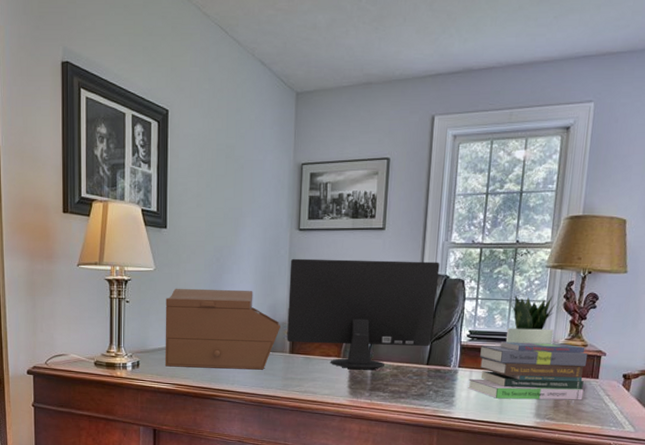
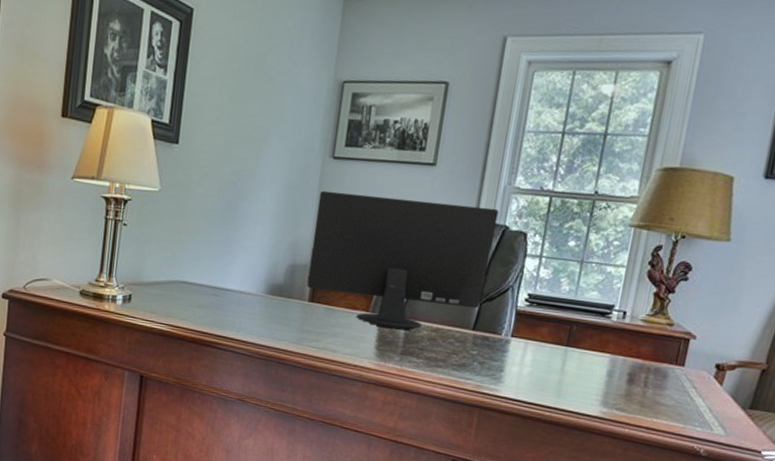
sewing box: present [165,288,281,370] -> none [161,213,301,318]
books: present [468,341,588,400] -> none [521,310,674,391]
planter: present [505,296,557,344] -> none [571,257,640,319]

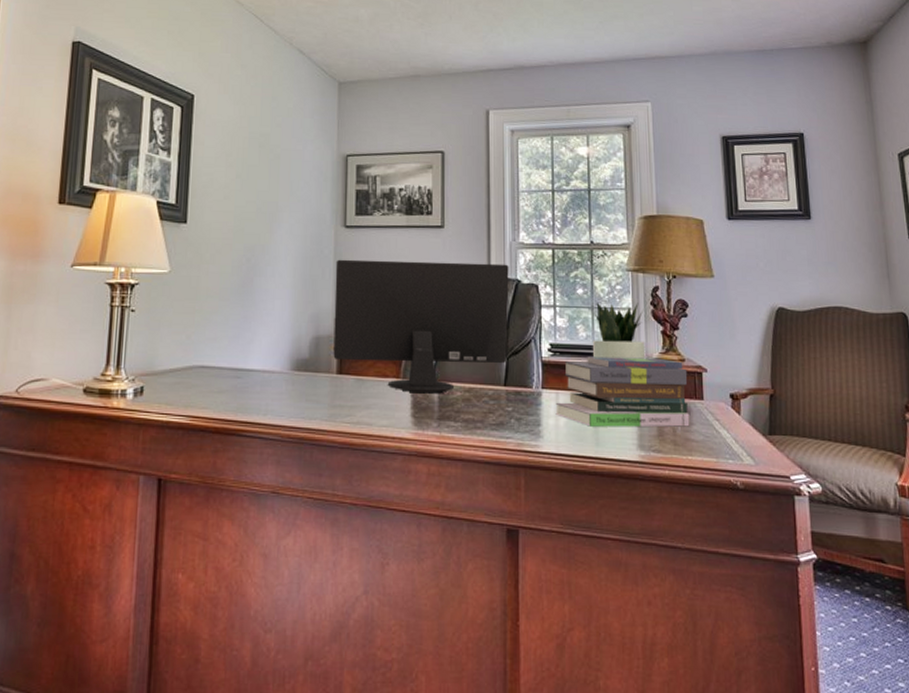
books: none [521,310,674,391] -> present [555,356,690,428]
planter: none [571,257,640,319] -> present [592,303,646,359]

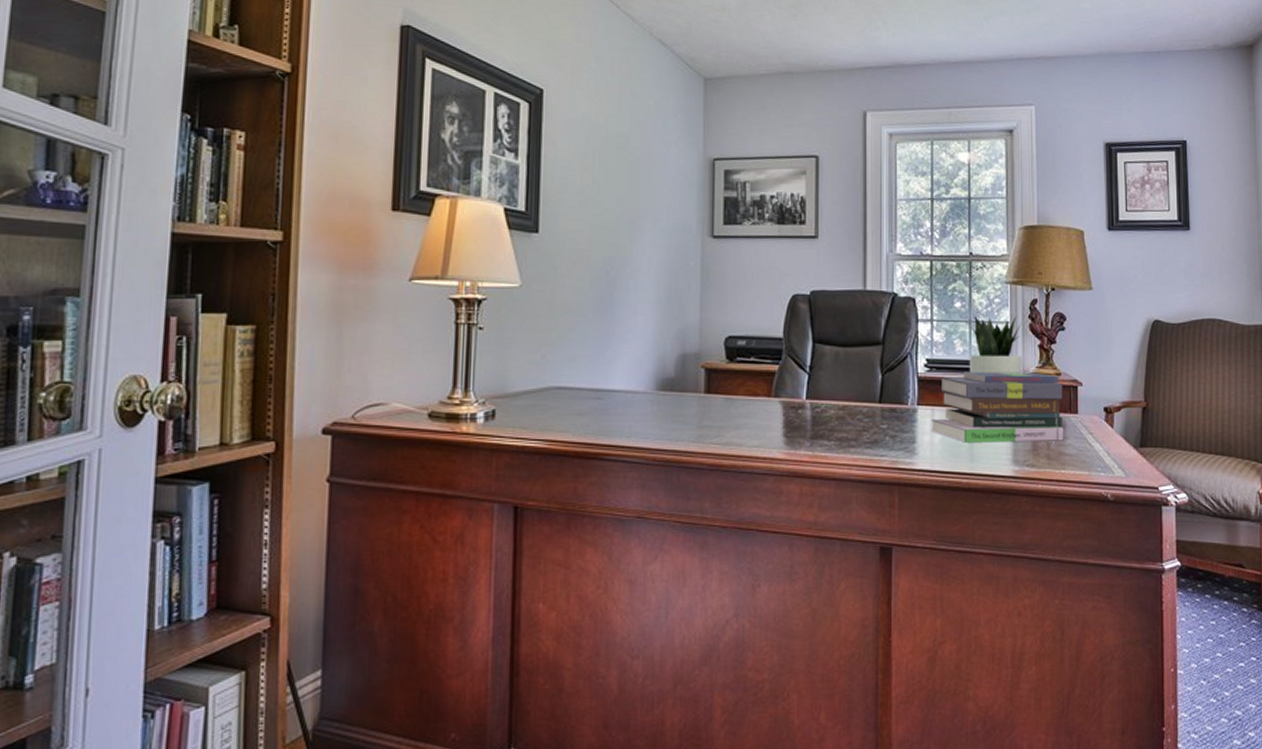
computer monitor: present [333,259,509,393] -> none [701,271,885,411]

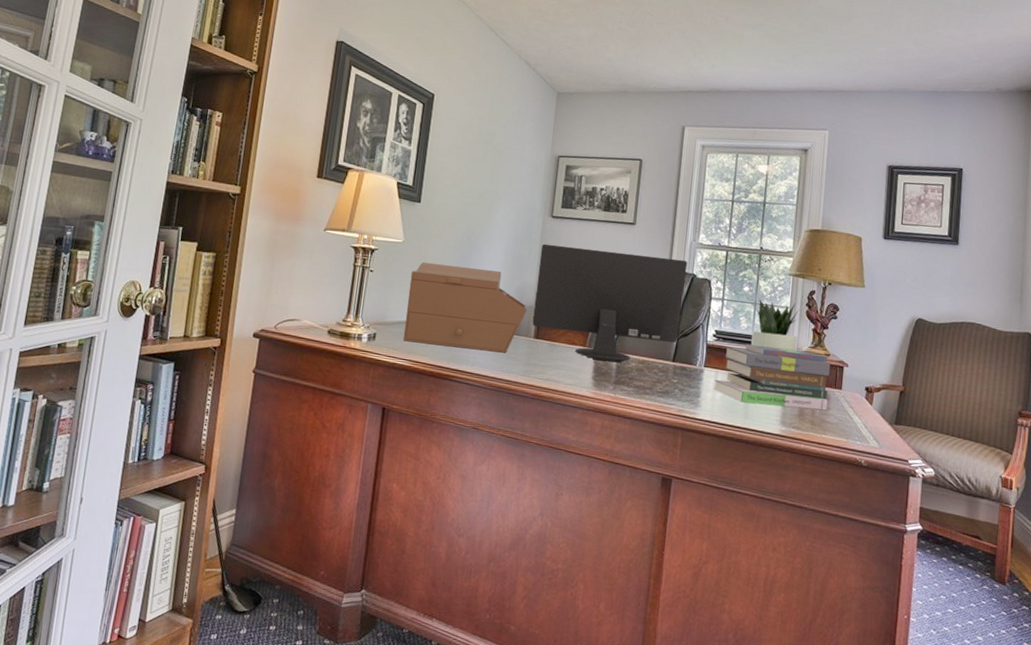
sewing box: none [532,309,692,416] -> present [403,262,527,353]
computer monitor: none [701,271,885,411] -> present [532,243,688,362]

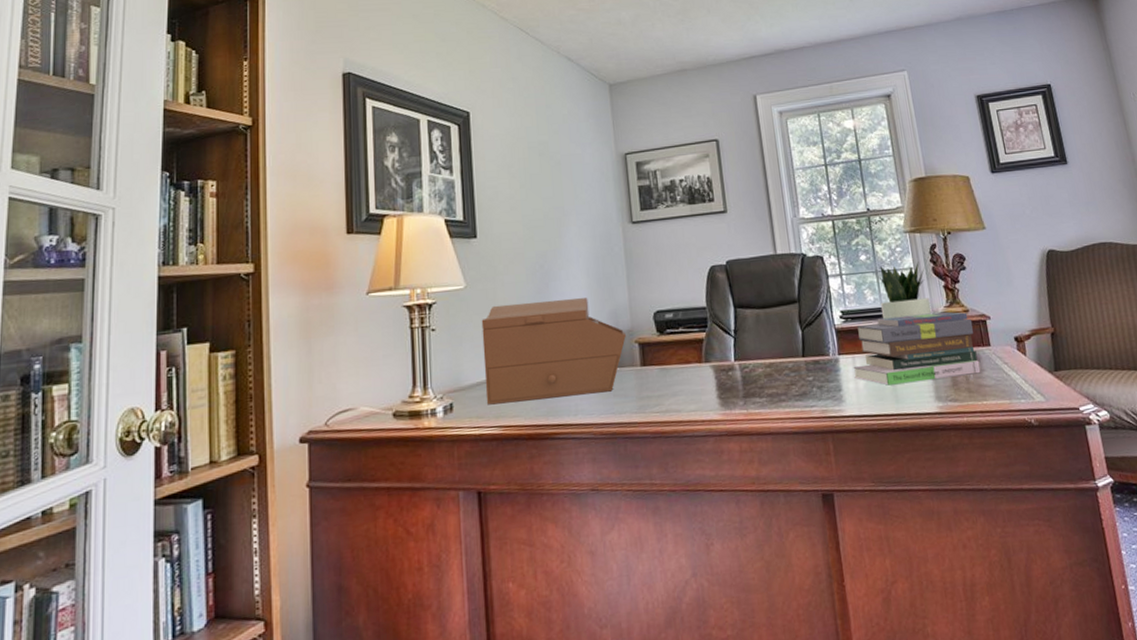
computer monitor: present [532,243,688,362] -> none [627,240,802,375]

